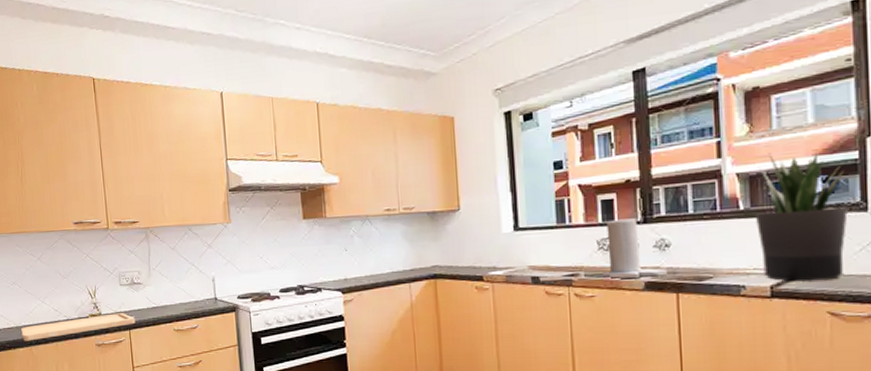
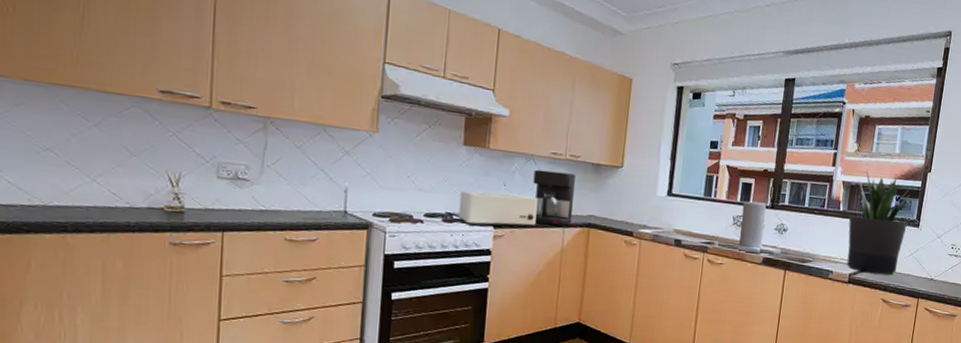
cutting board: present [21,313,135,341] -> none [51,207,233,227]
toaster: none [307,256,382,295] -> present [458,190,538,228]
coffee maker: none [371,226,417,283] -> present [533,169,576,227]

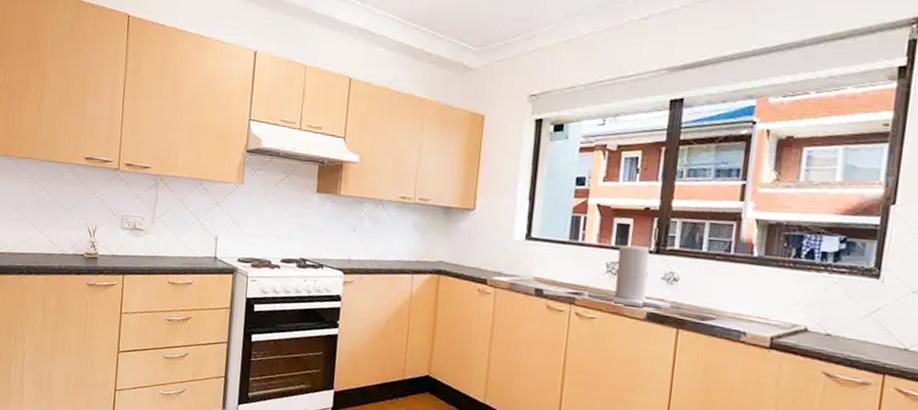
toaster: present [458,190,538,228] -> none [310,236,387,274]
coffee maker: present [533,169,576,227] -> none [382,214,425,273]
planter: present [846,170,911,275] -> none [766,204,864,341]

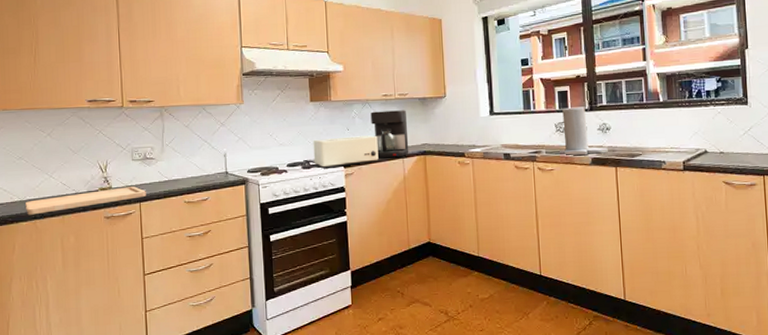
cutting board: none [13,254,131,270] -> present [26,186,146,215]
toaster: none [310,236,387,274] -> present [313,135,379,169]
coffee maker: none [382,214,425,273] -> present [370,110,409,159]

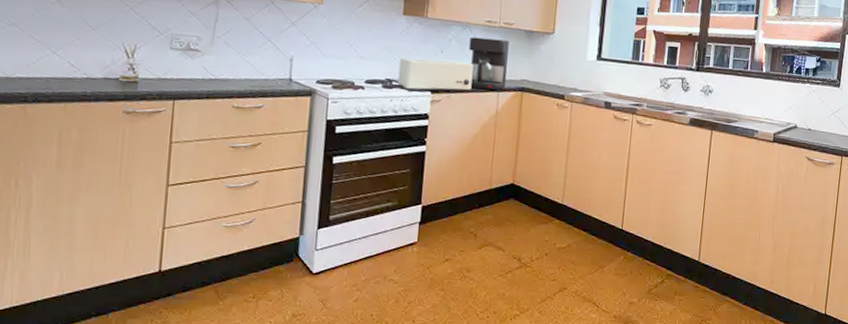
cutting board: present [26,186,146,215] -> none [13,79,184,98]
paper towel: present [562,107,609,156] -> none [664,64,708,115]

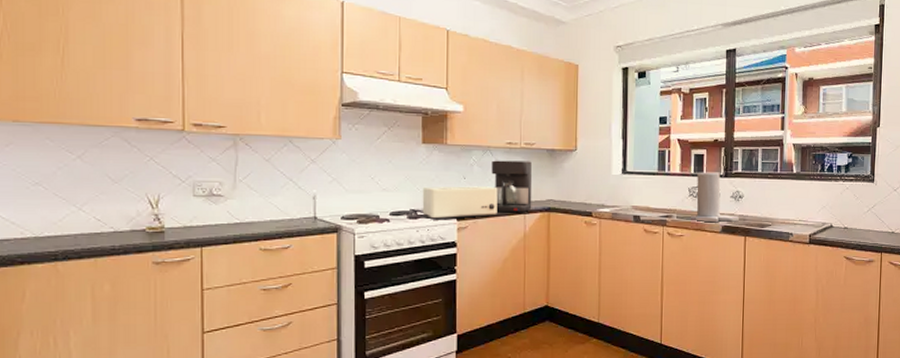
paper towel: none [664,64,708,115] -> present [695,172,740,223]

